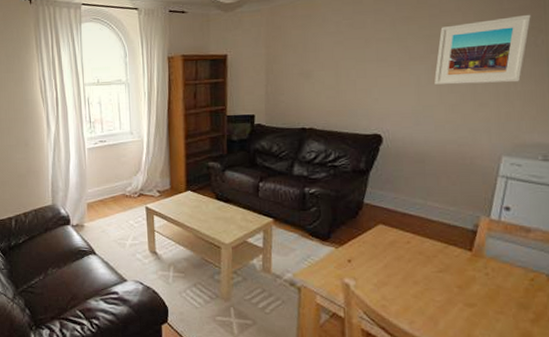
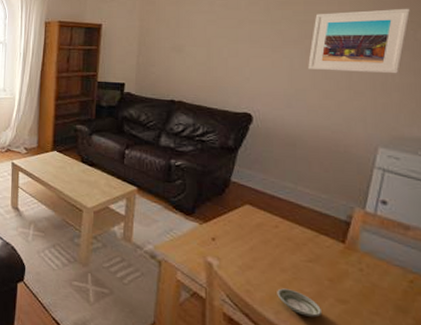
saucer: none [410,300,453,323] -> present [277,288,323,317]

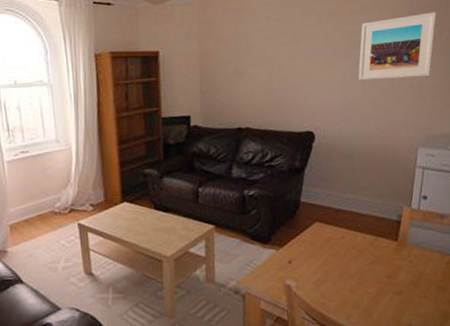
saucer: present [277,288,323,317] -> none [347,293,384,314]

